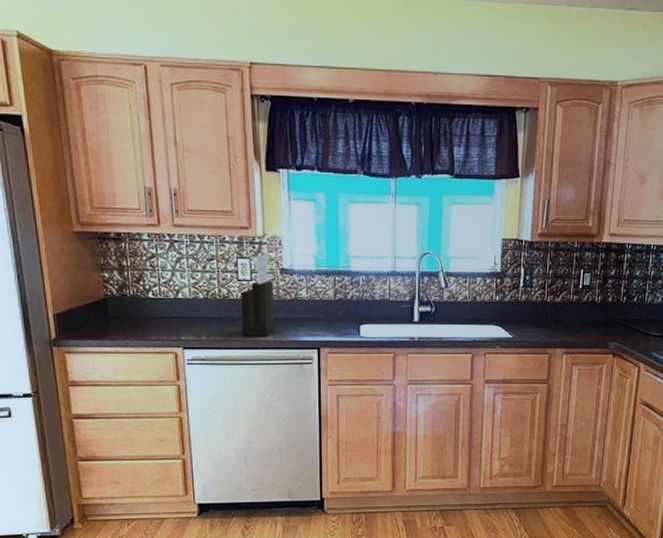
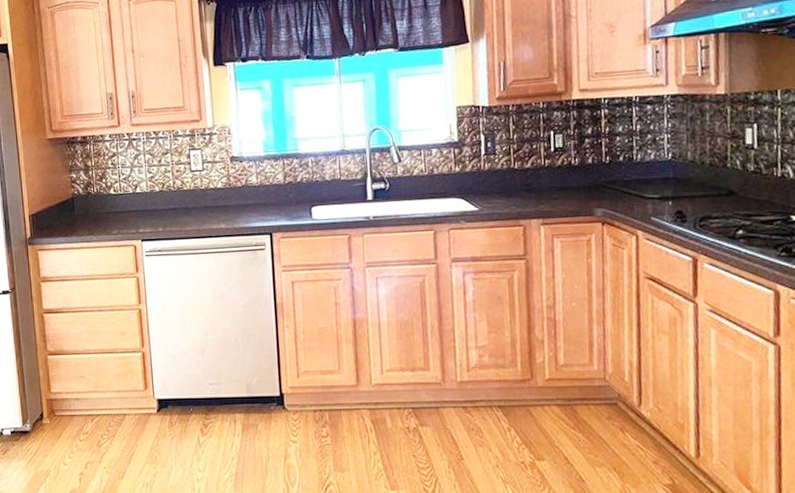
knife block: present [241,255,275,336] -> none [194,145,227,225]

